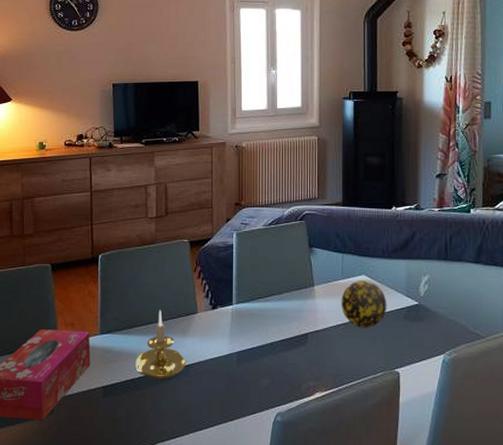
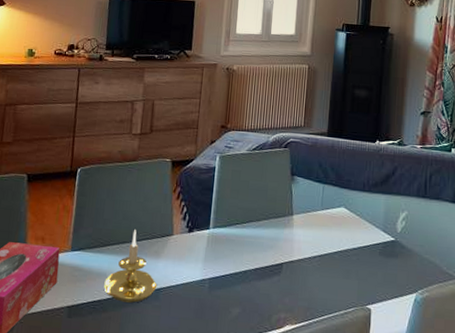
decorative ball: present [341,280,387,328] -> none [318,212,364,262]

